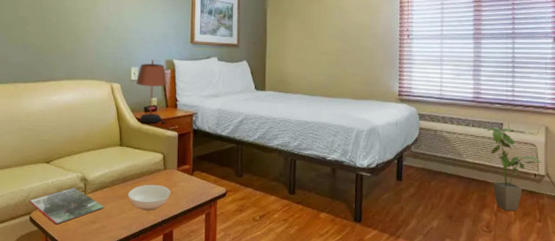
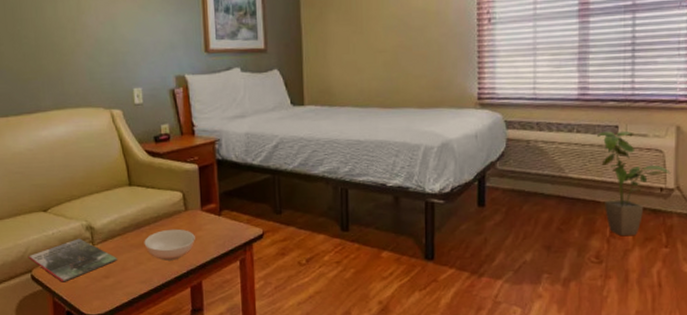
table lamp: present [136,60,168,124] -> none [141,77,182,156]

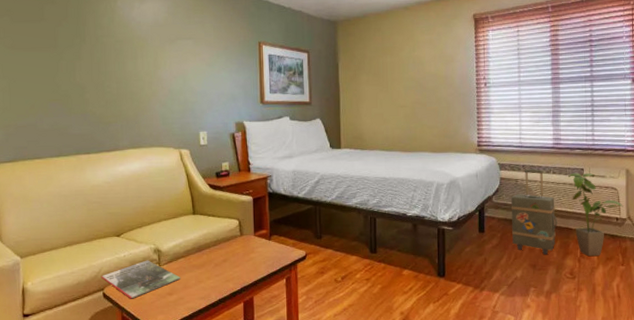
bowl: present [144,229,195,261] -> none [204,251,249,279]
suitcase: none [520,126,581,235] -> present [511,169,558,255]

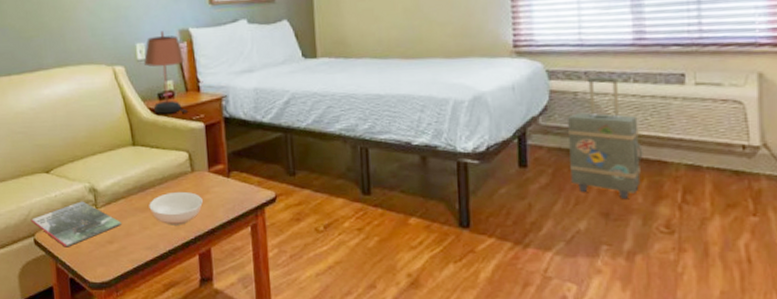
bowl: none [204,251,249,279] -> present [149,191,203,225]
table lamp: none [206,123,240,189] -> present [144,31,188,114]
house plant: present [568,173,623,257] -> none [659,80,755,203]

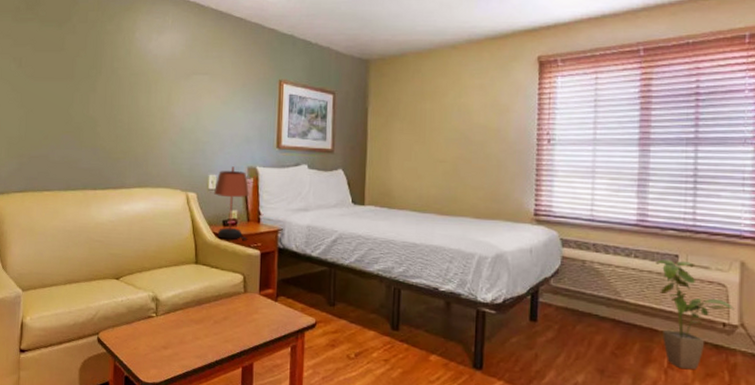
magazine: present [30,201,121,247] -> none [97,308,177,348]
bowl: present [149,191,203,225] -> none [203,308,251,339]
suitcase: present [567,76,643,200] -> none [573,248,638,360]
house plant: none [659,80,755,203] -> present [656,259,735,370]

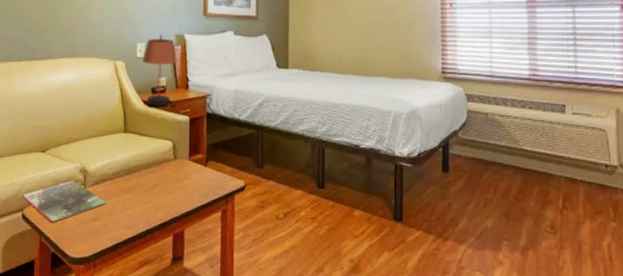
magazine: none [97,308,177,348] -> present [21,180,106,223]
house plant: present [656,259,735,370] -> none [547,109,614,209]

